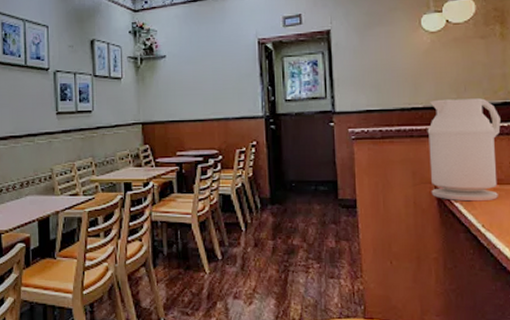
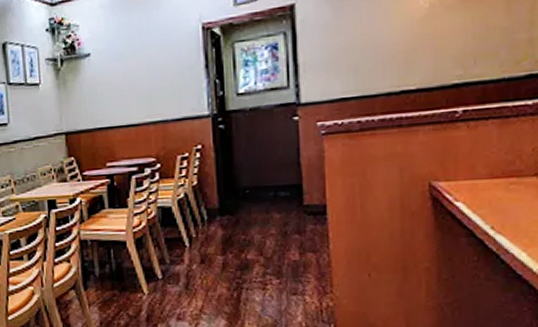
water jug: present [427,98,501,202] -> none [421,72,523,200]

